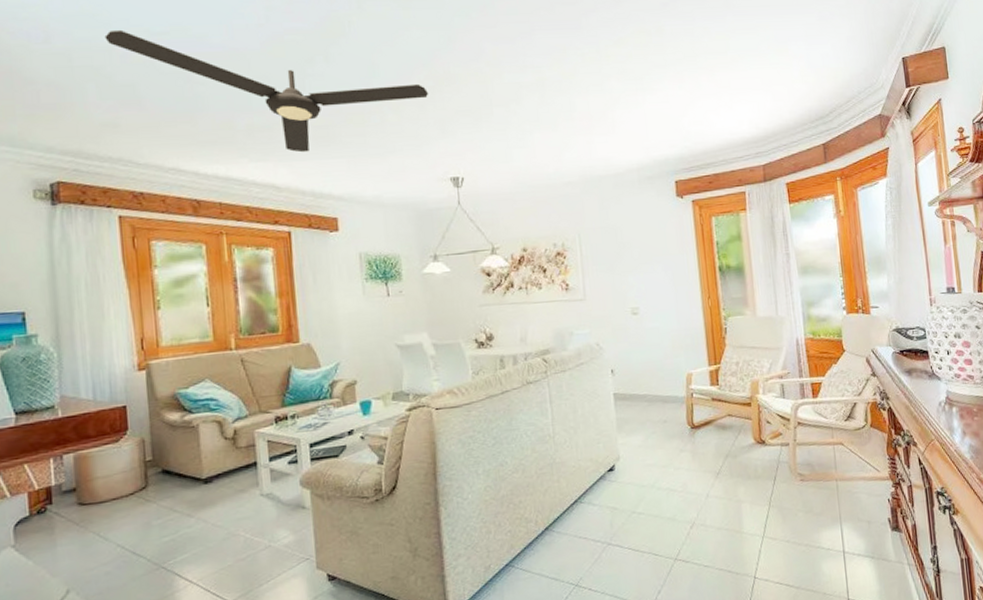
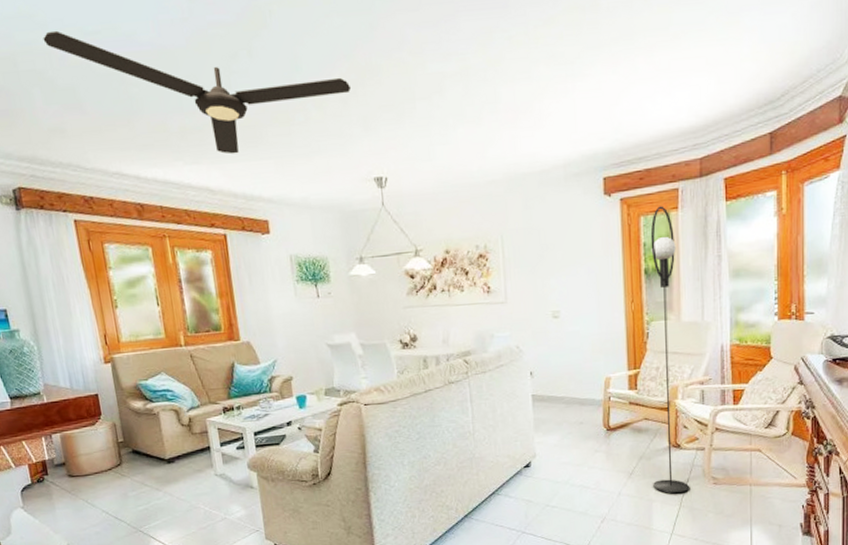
floor lamp: none [722,207,777,493] -> present [650,206,689,494]

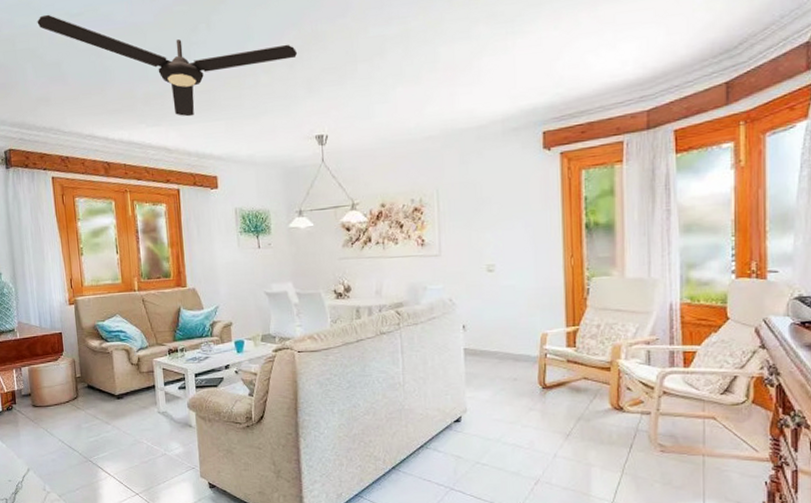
floor lamp: present [650,206,689,494] -> none [592,159,632,460]

